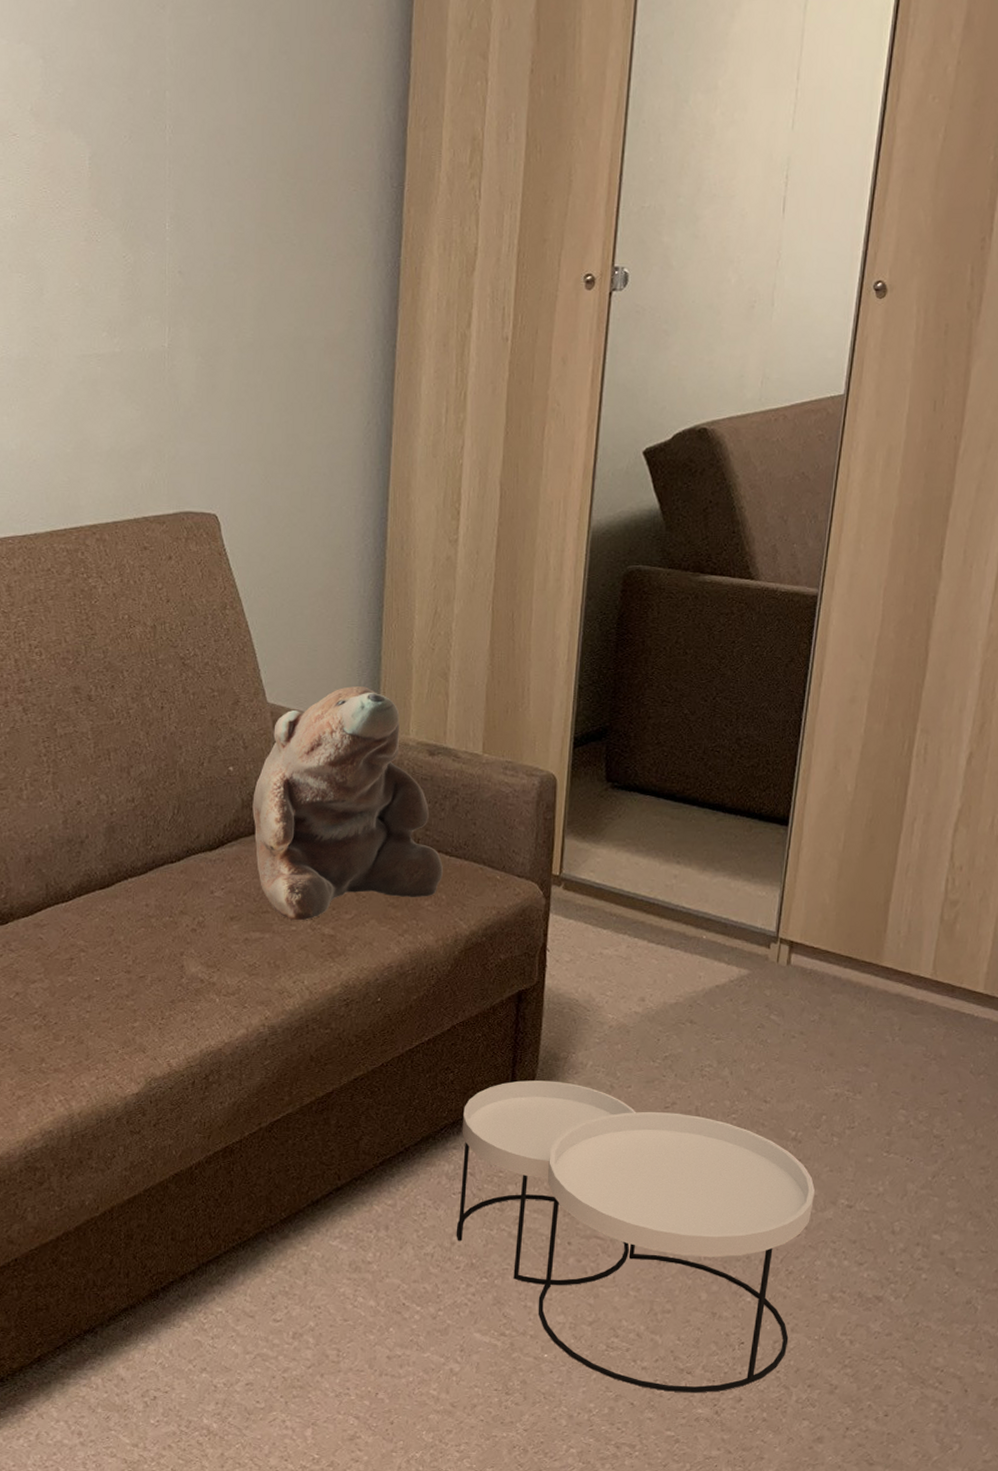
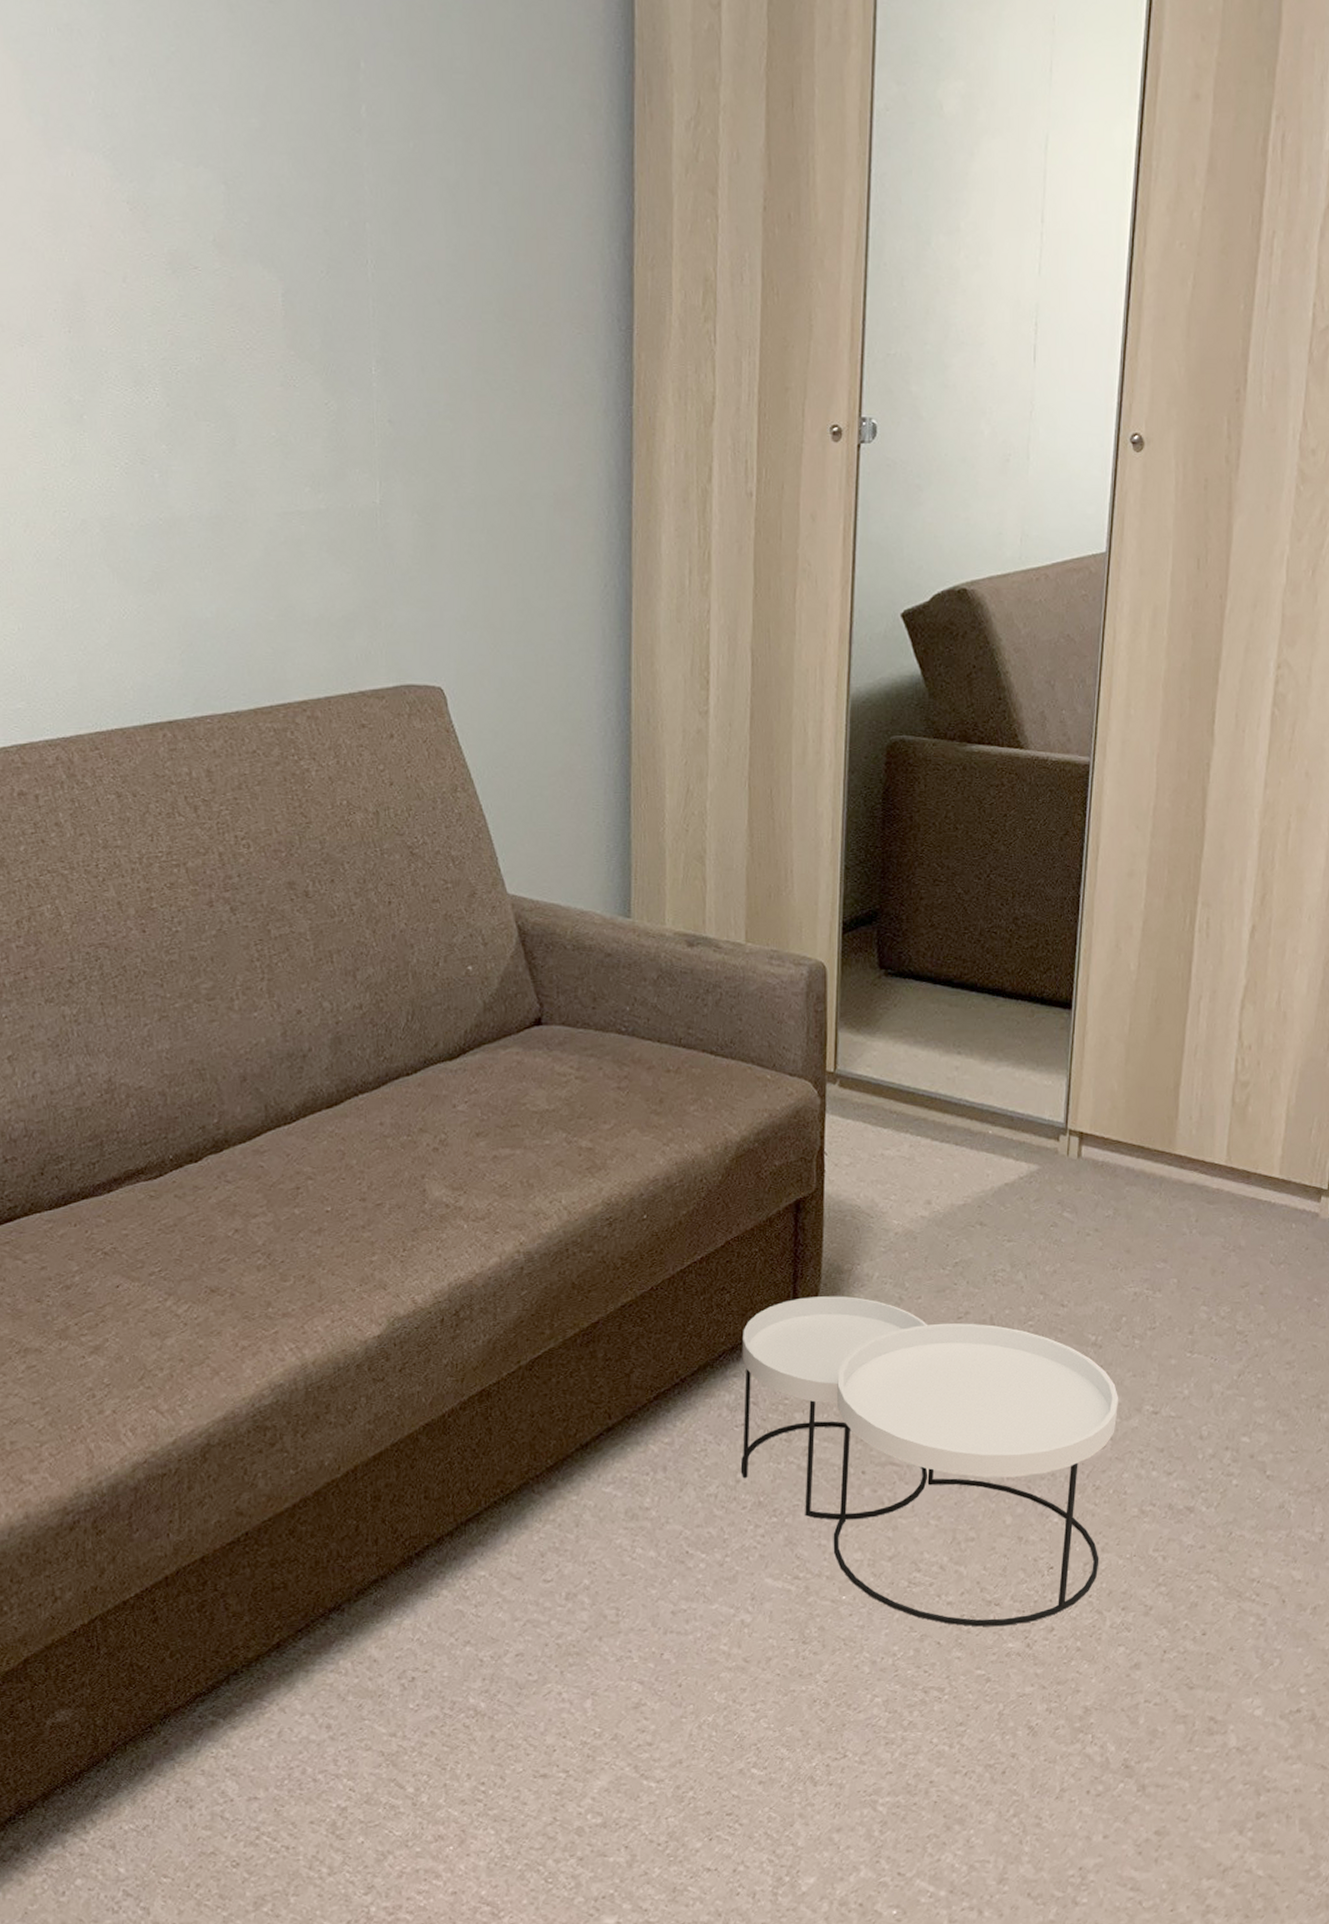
stuffed animal: present [252,686,443,921] -> none [495,873,708,1134]

